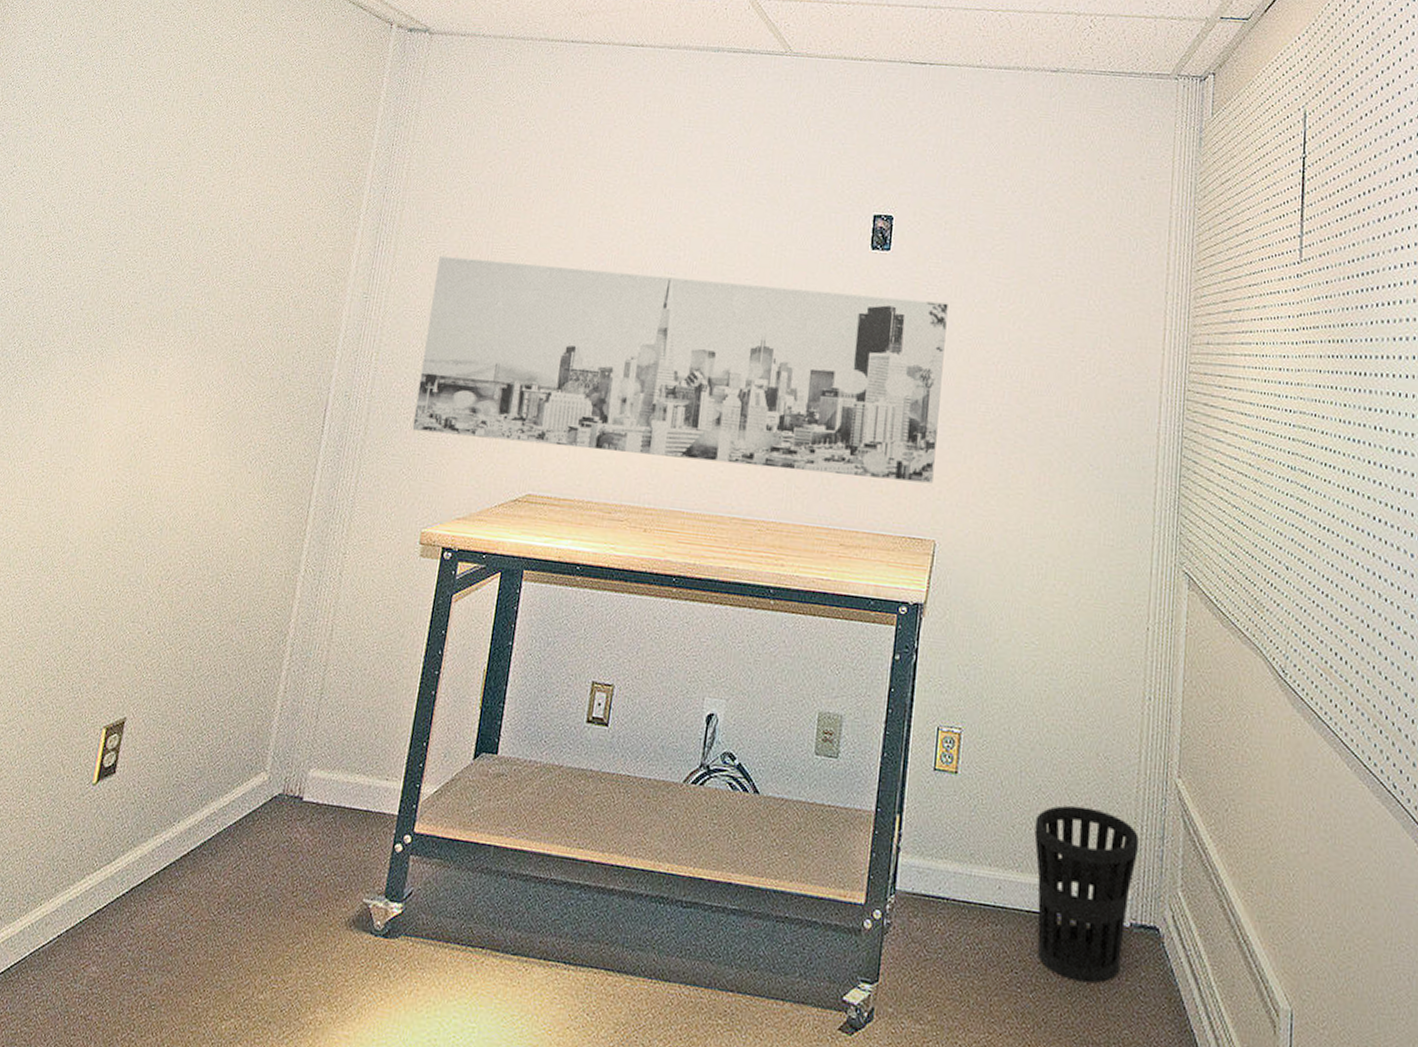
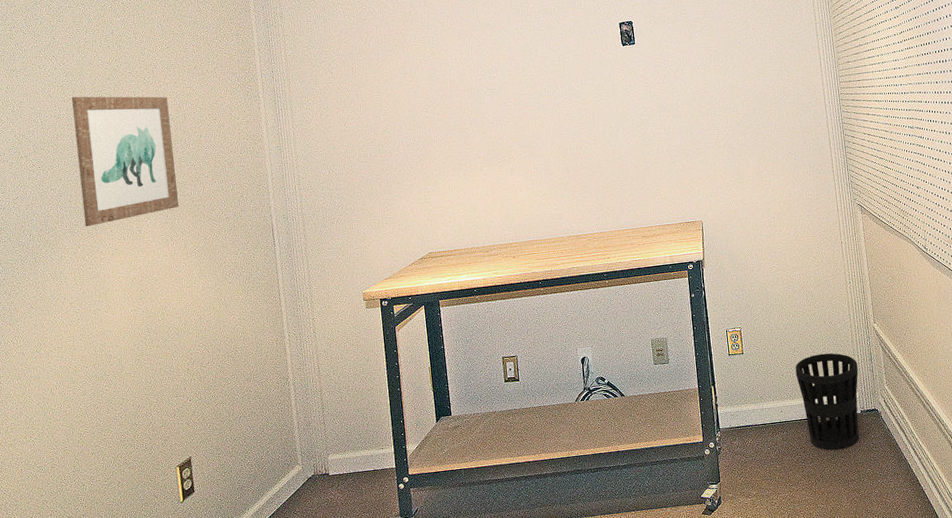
wall art: none [90,169,243,350] -> present [72,96,179,227]
wall art: present [412,256,948,484] -> none [325,71,693,229]

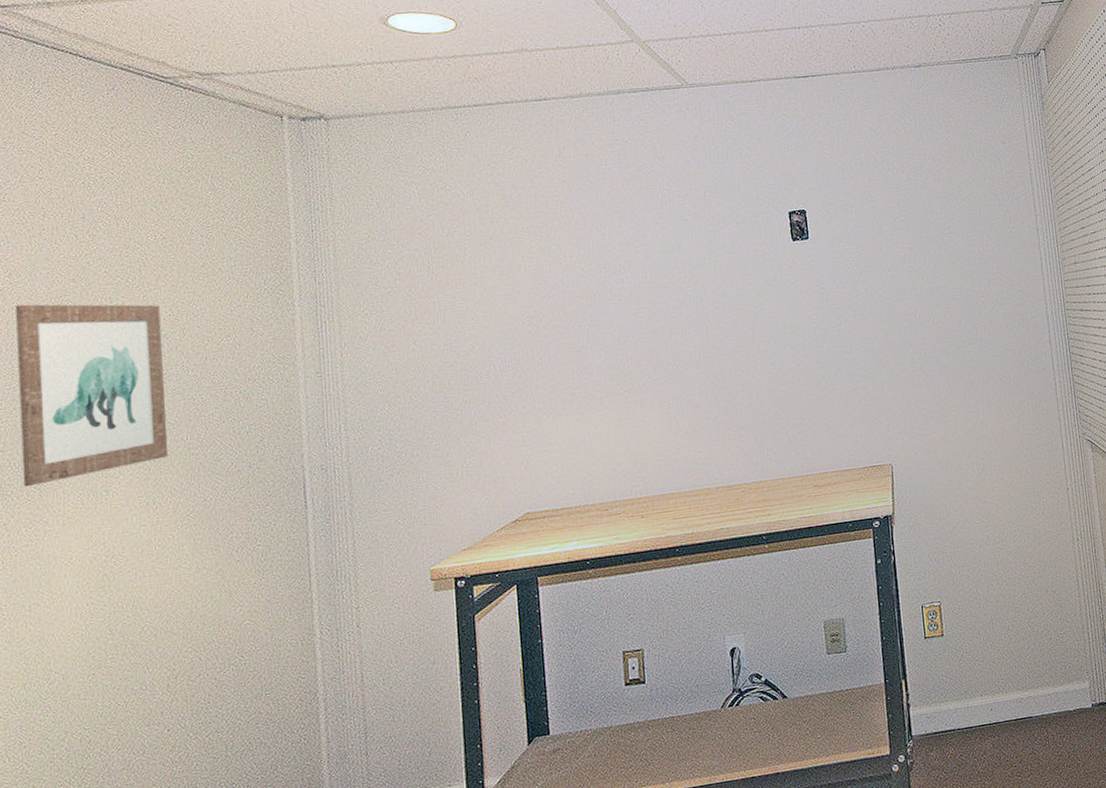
wastebasket: present [795,353,860,451] -> none [1009,630,1090,759]

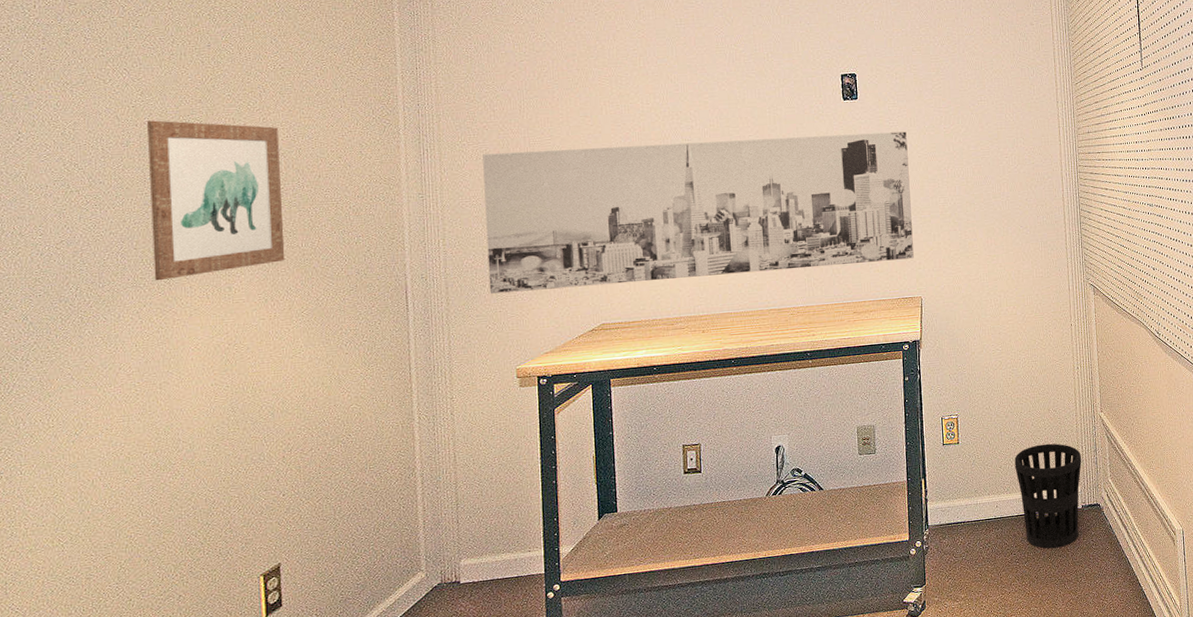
wall art: none [387,273,881,484] -> present [483,131,914,294]
wastebasket: none [1009,630,1090,759] -> present [1014,443,1082,549]

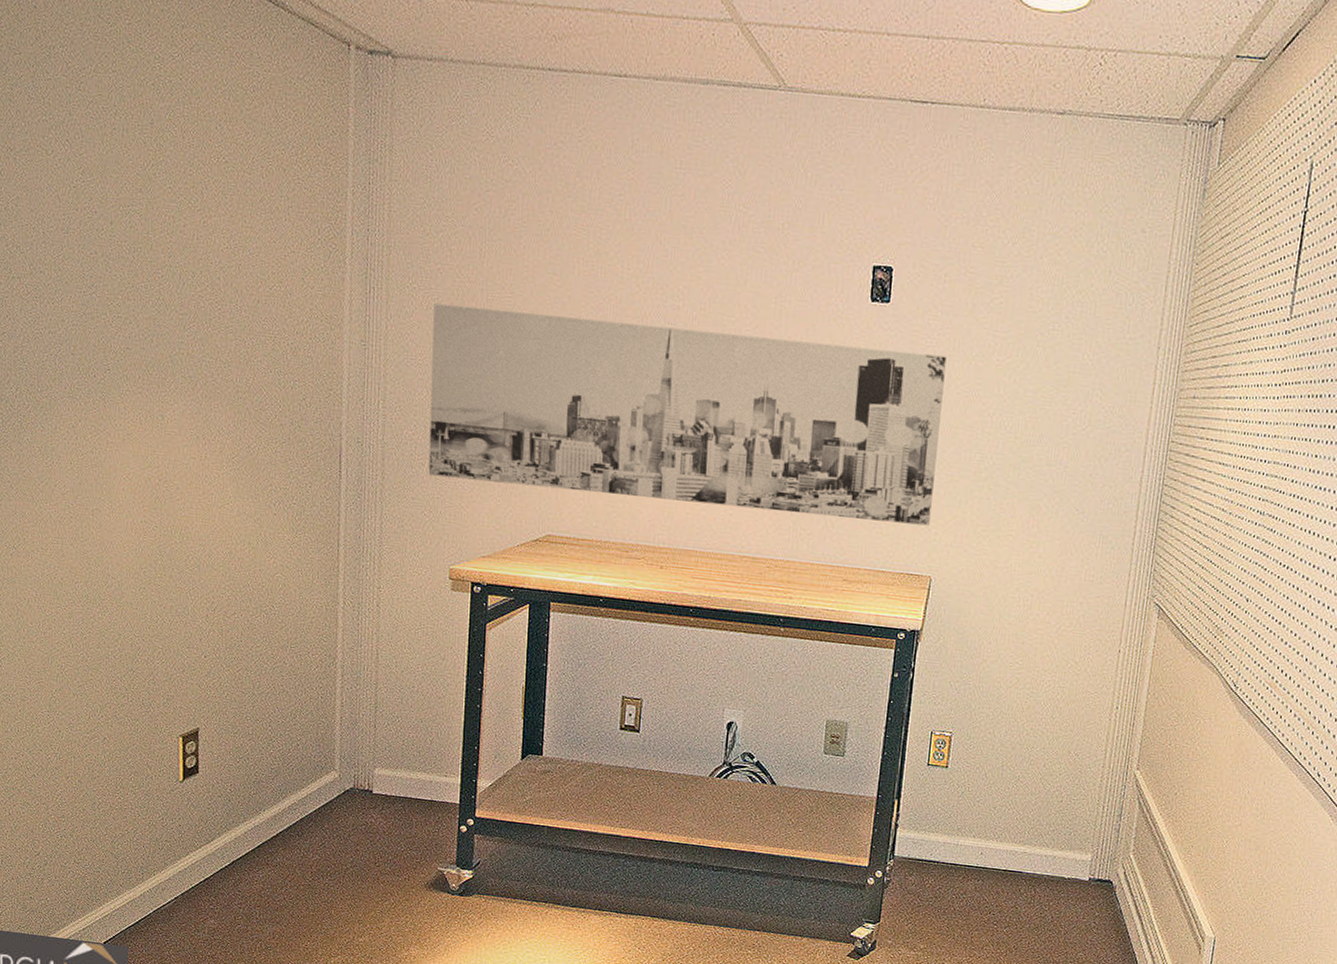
wall art: present [147,120,285,281] -> none [88,206,219,396]
wastebasket: present [1014,443,1082,549] -> none [1012,791,1100,922]

